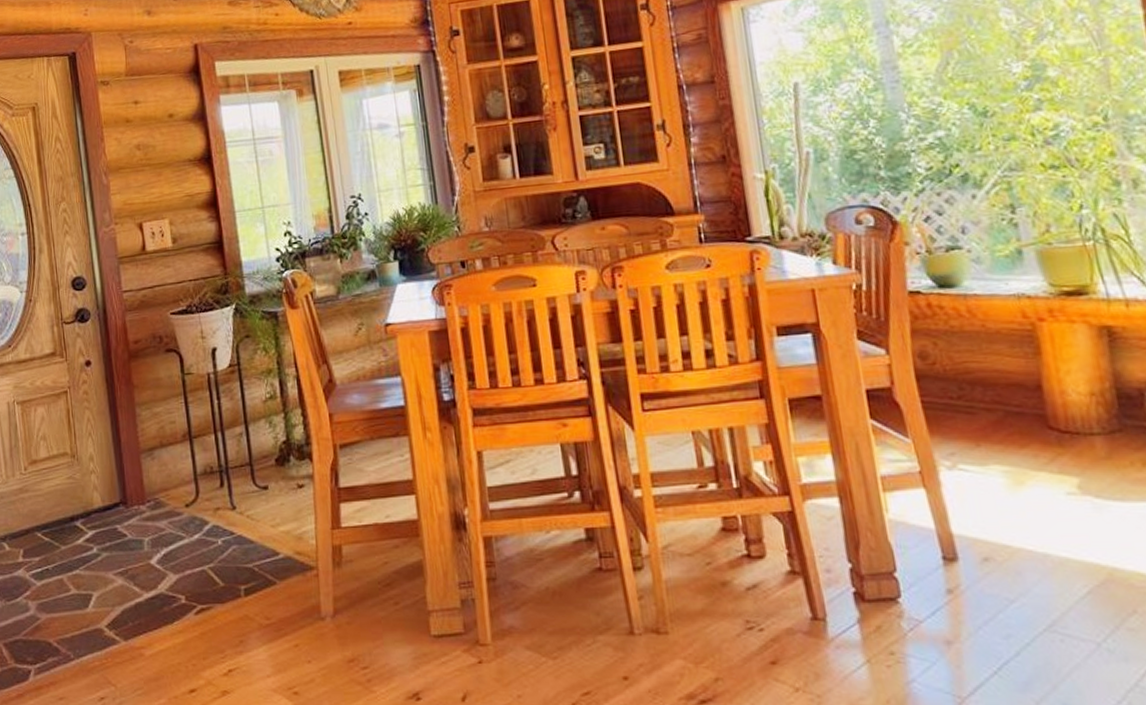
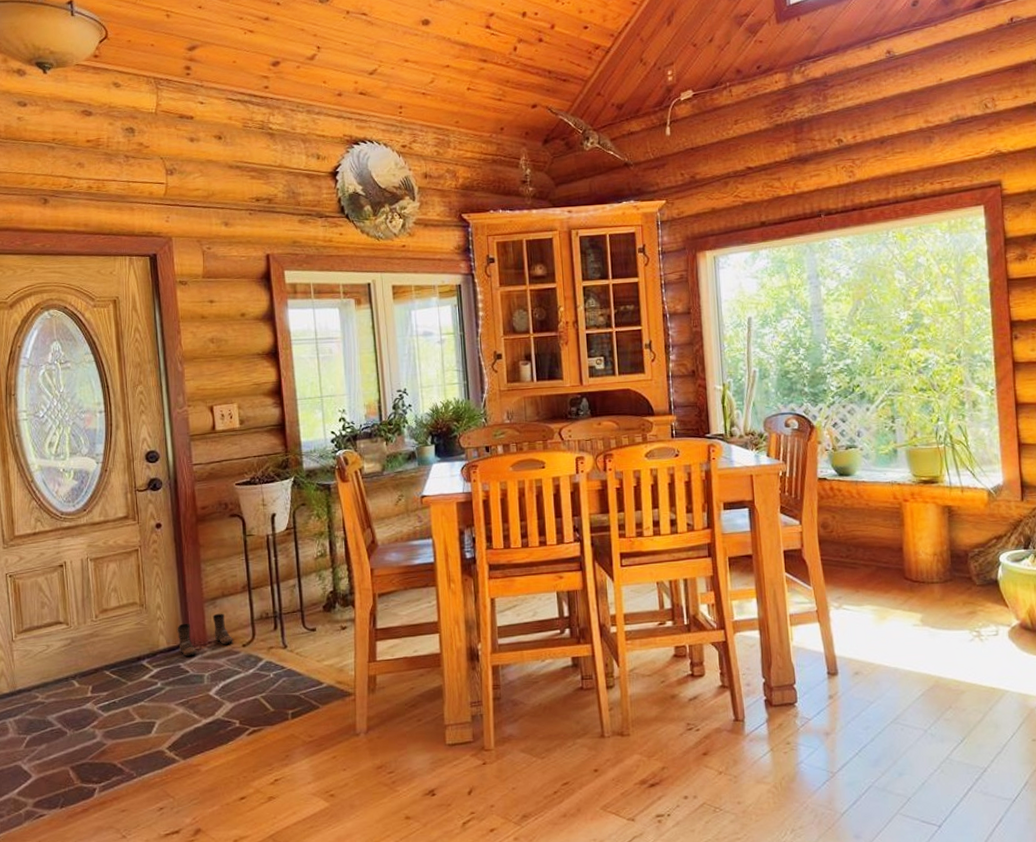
boots: none [112,466,175,517] -> present [177,613,233,656]

